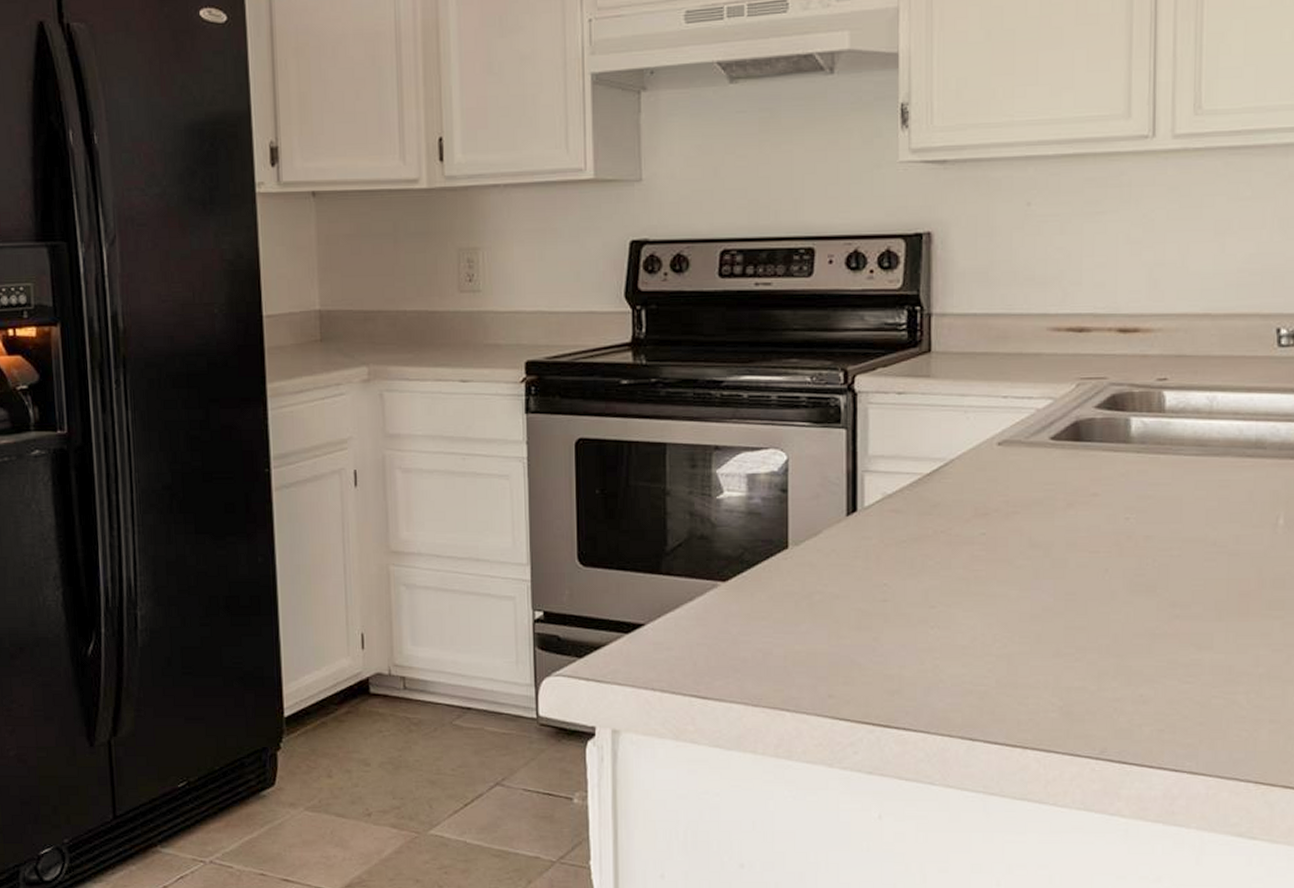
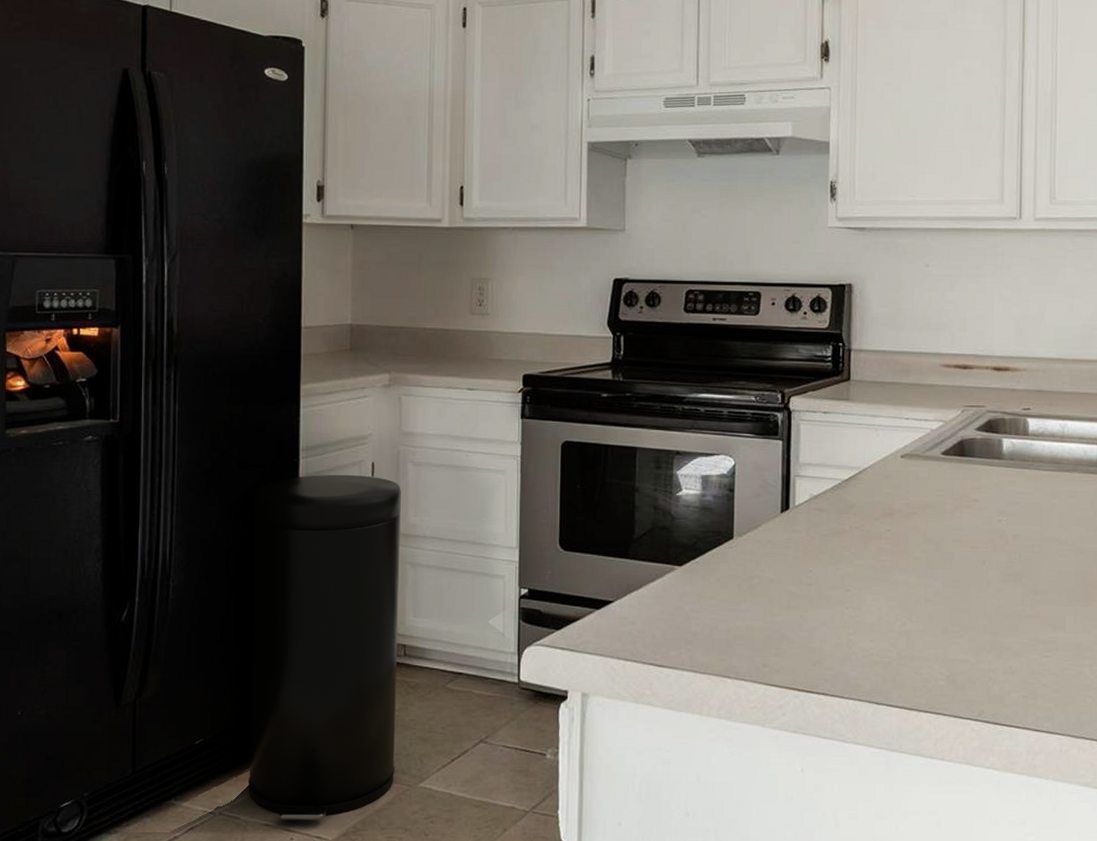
pedal bin: none [223,485,401,870] -> present [248,474,401,820]

